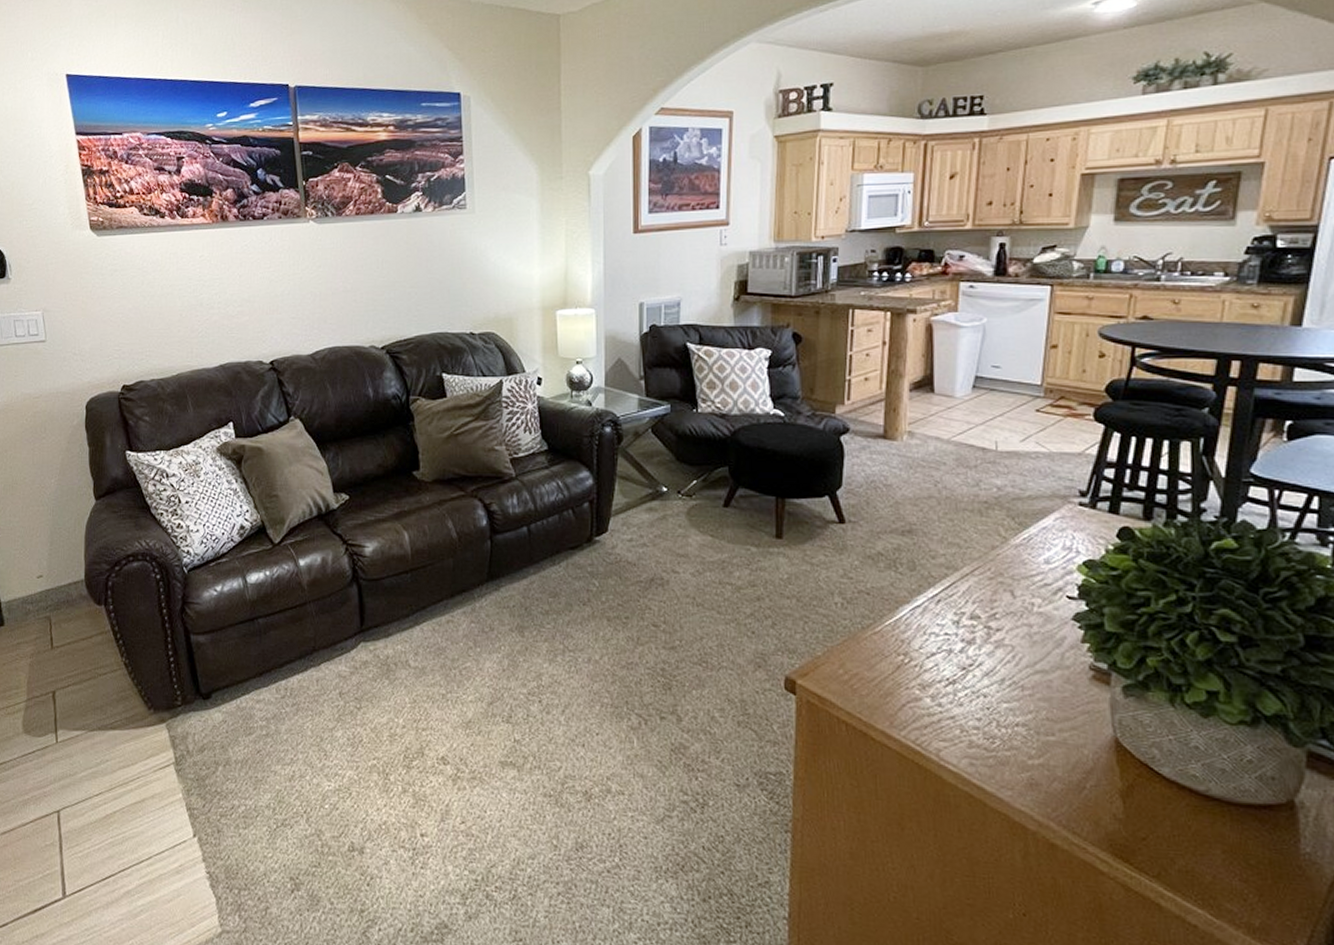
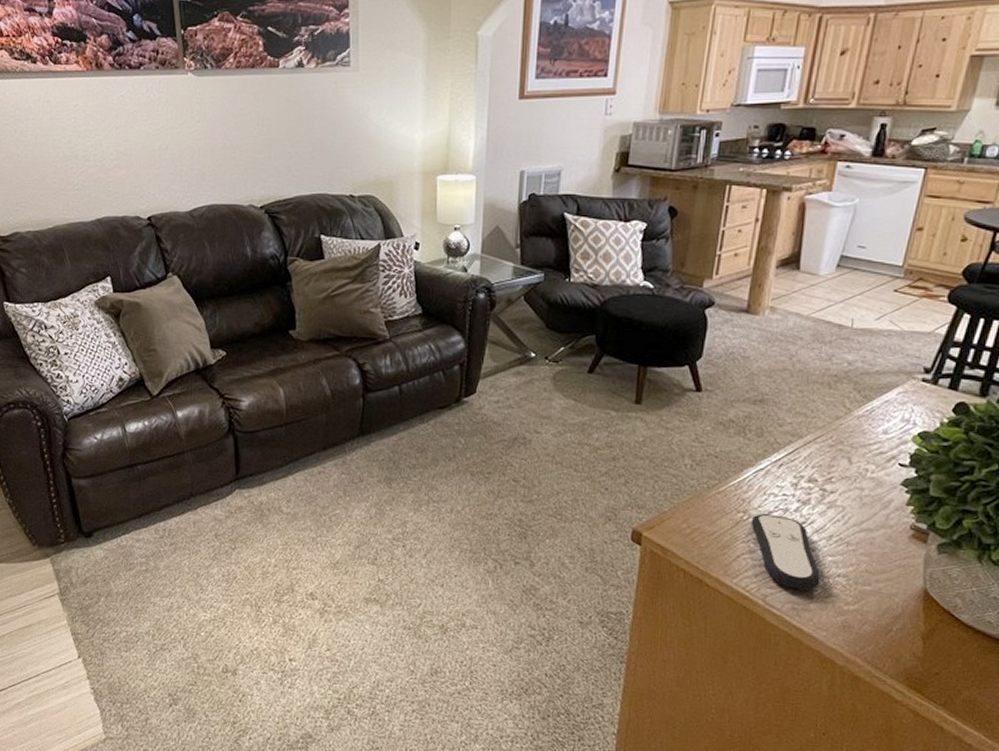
remote control: none [913,656,998,743] -> present [751,514,821,591]

